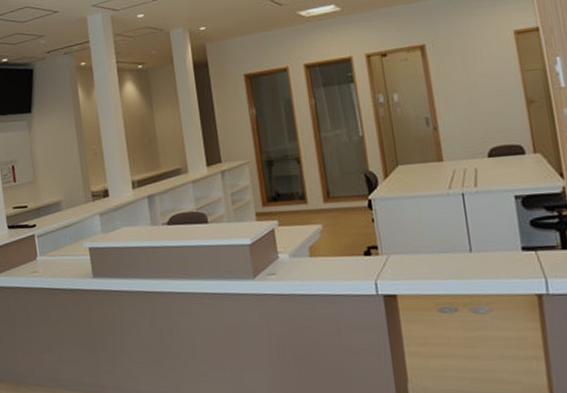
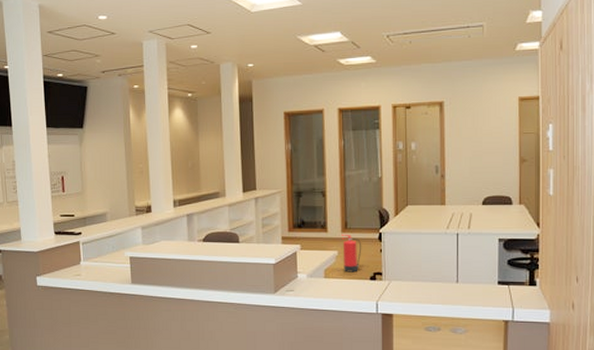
fire extinguisher: none [324,204,350,249] -> present [341,234,362,272]

